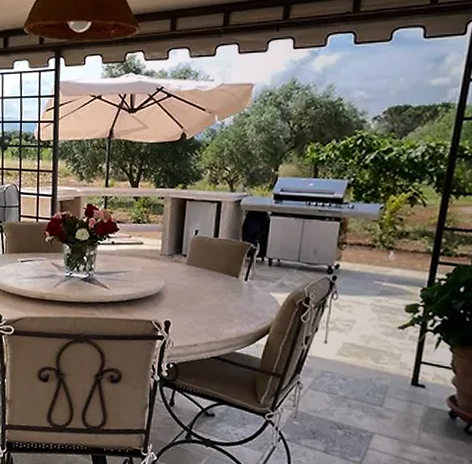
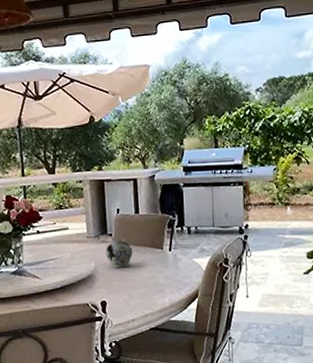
teapot: none [177,258,206,291] -> present [106,237,133,268]

